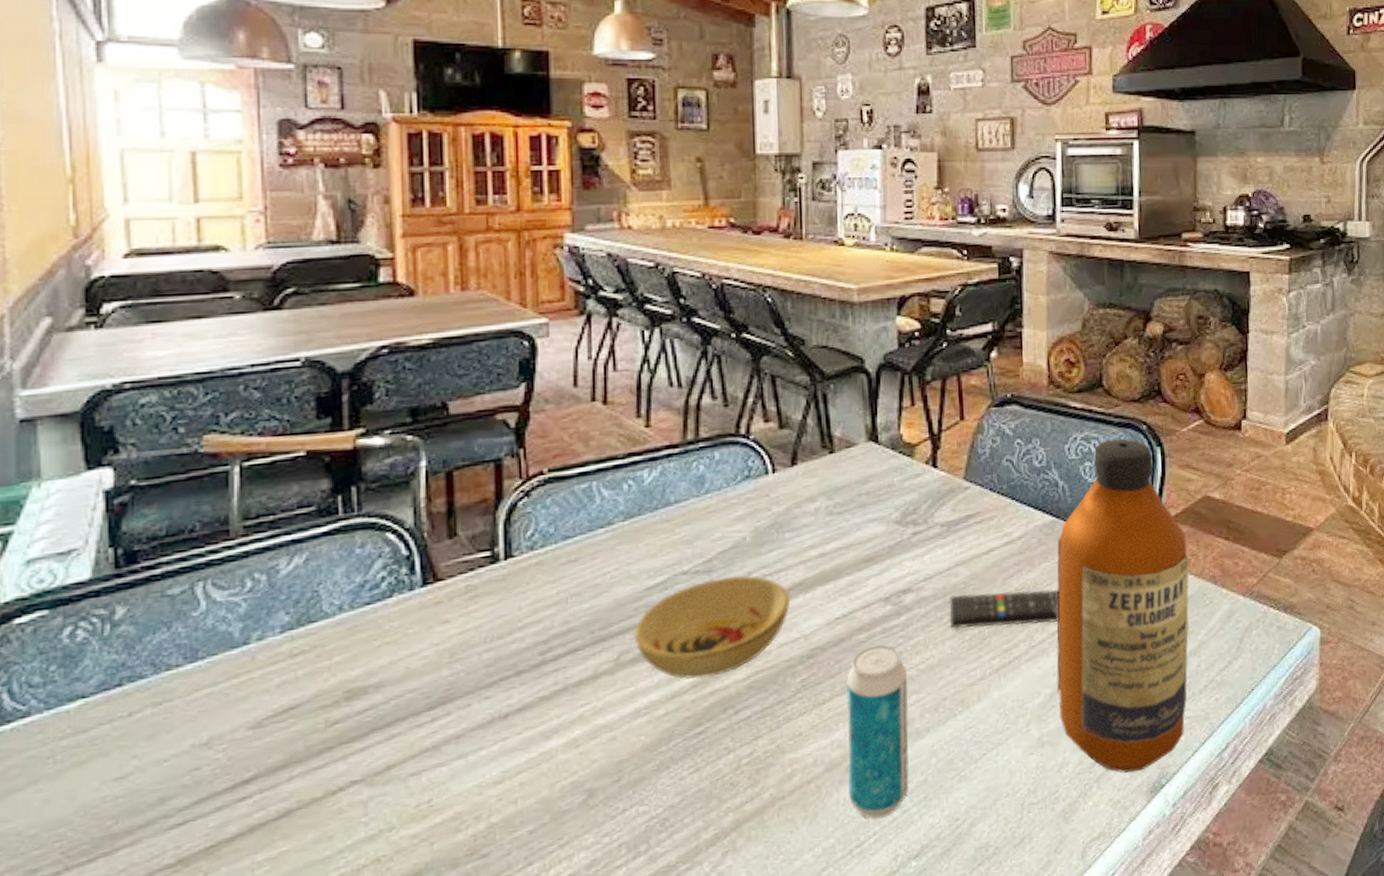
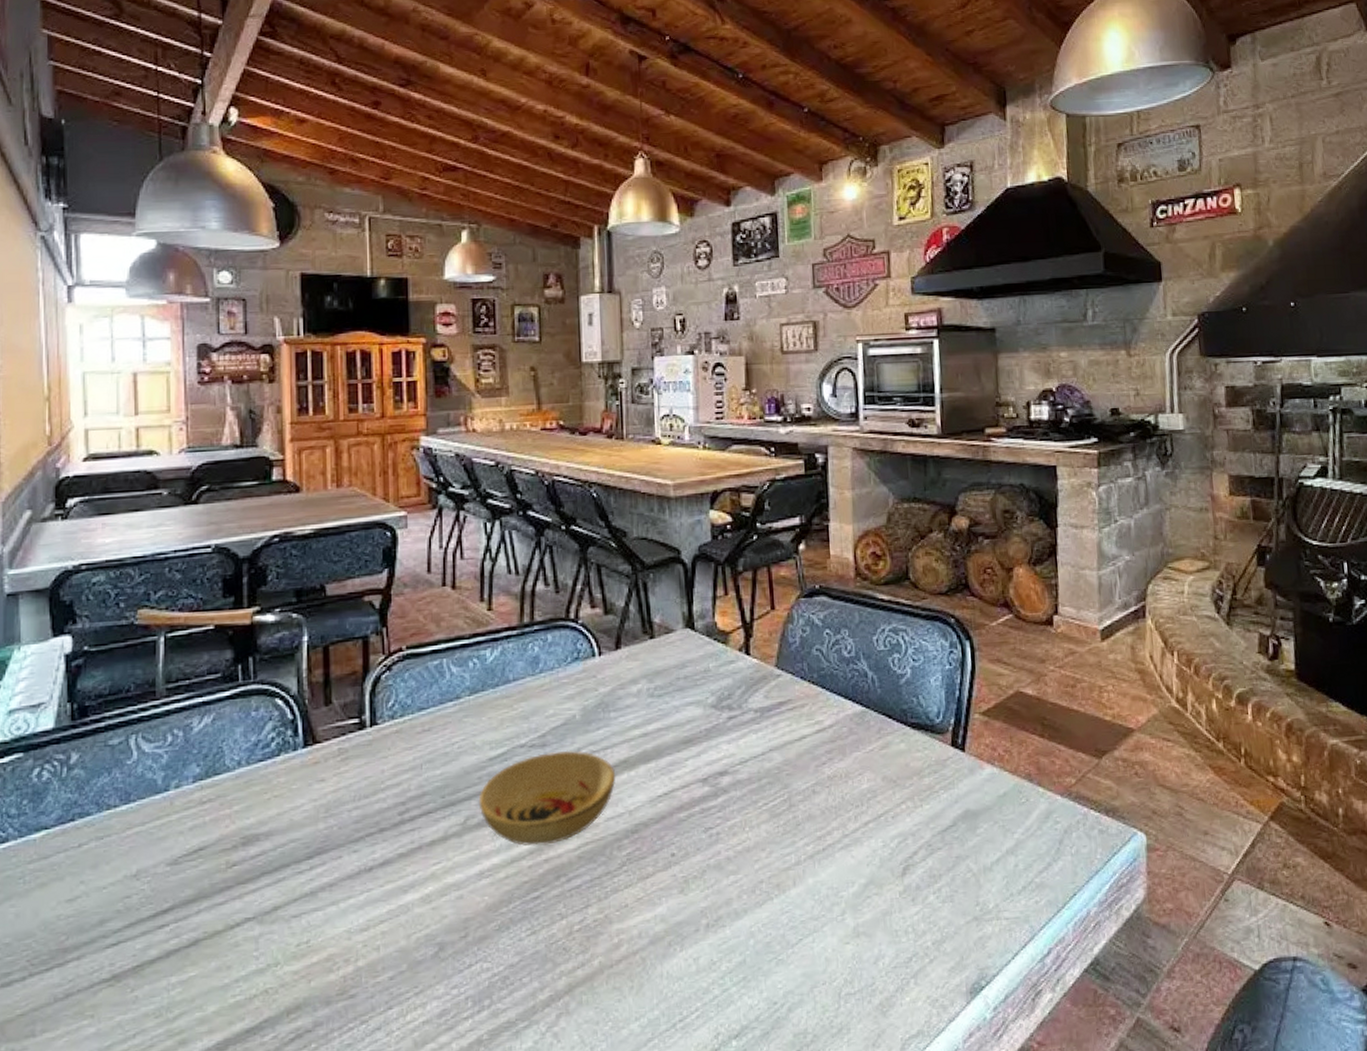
beverage can: present [846,645,909,819] -> none [668,824,729,995]
remote control: present [949,589,1059,629] -> none [763,778,871,813]
bottle: present [1056,437,1189,773] -> none [868,630,1006,971]

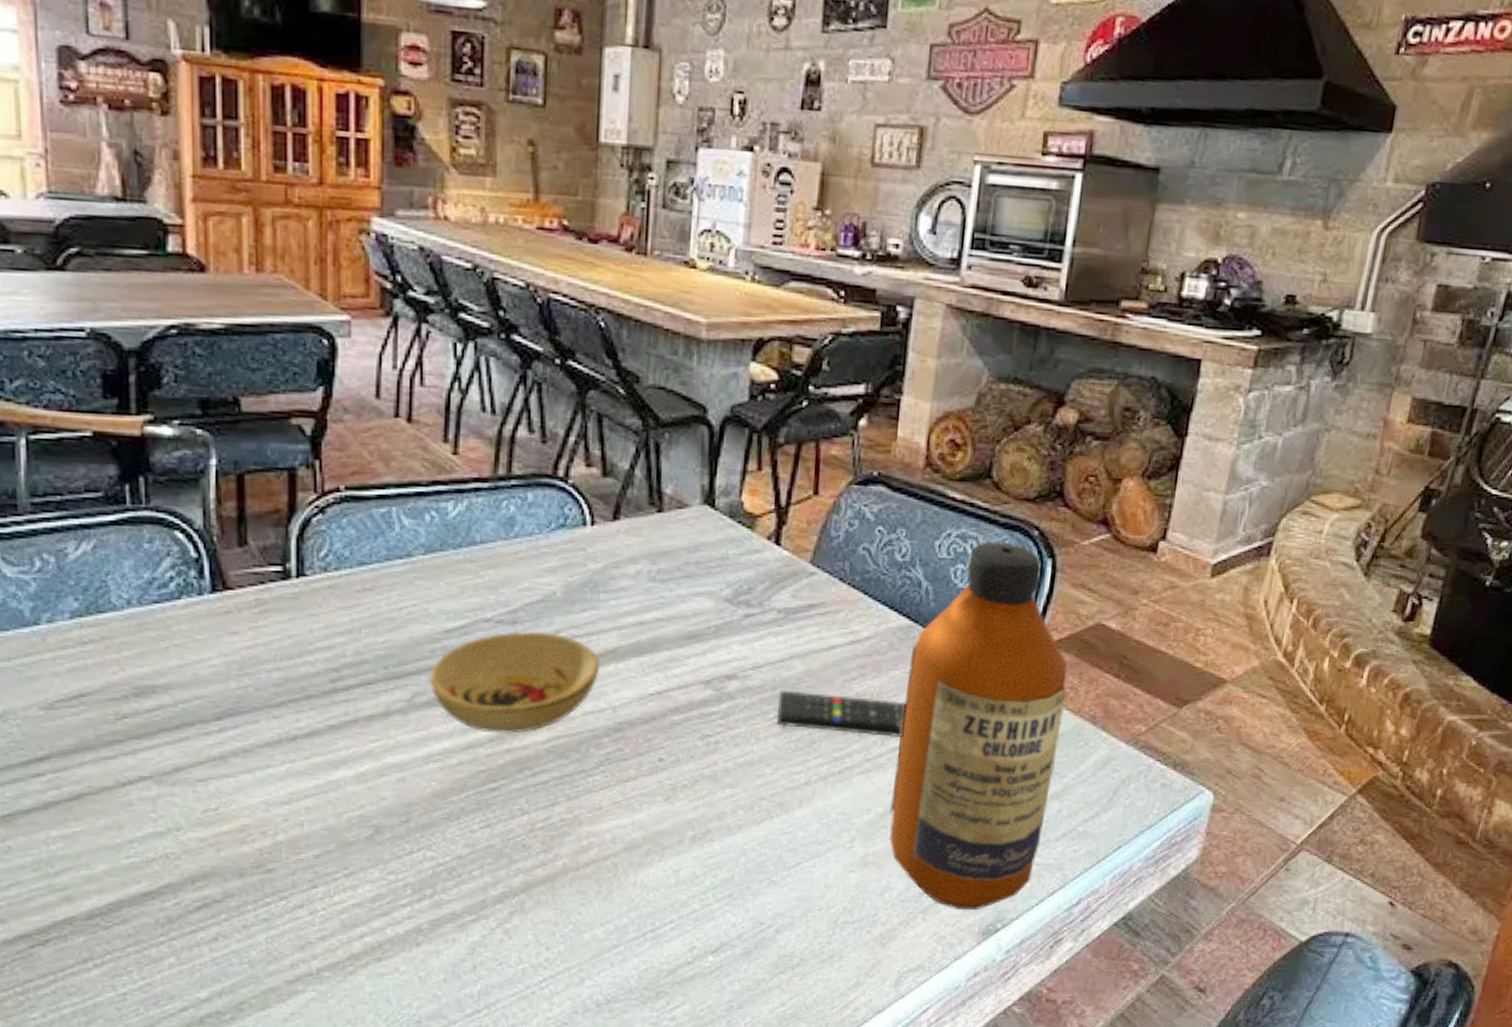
remote control: none [763,778,871,813] -> present [777,690,906,738]
bottle: none [868,630,1006,971] -> present [889,540,1068,911]

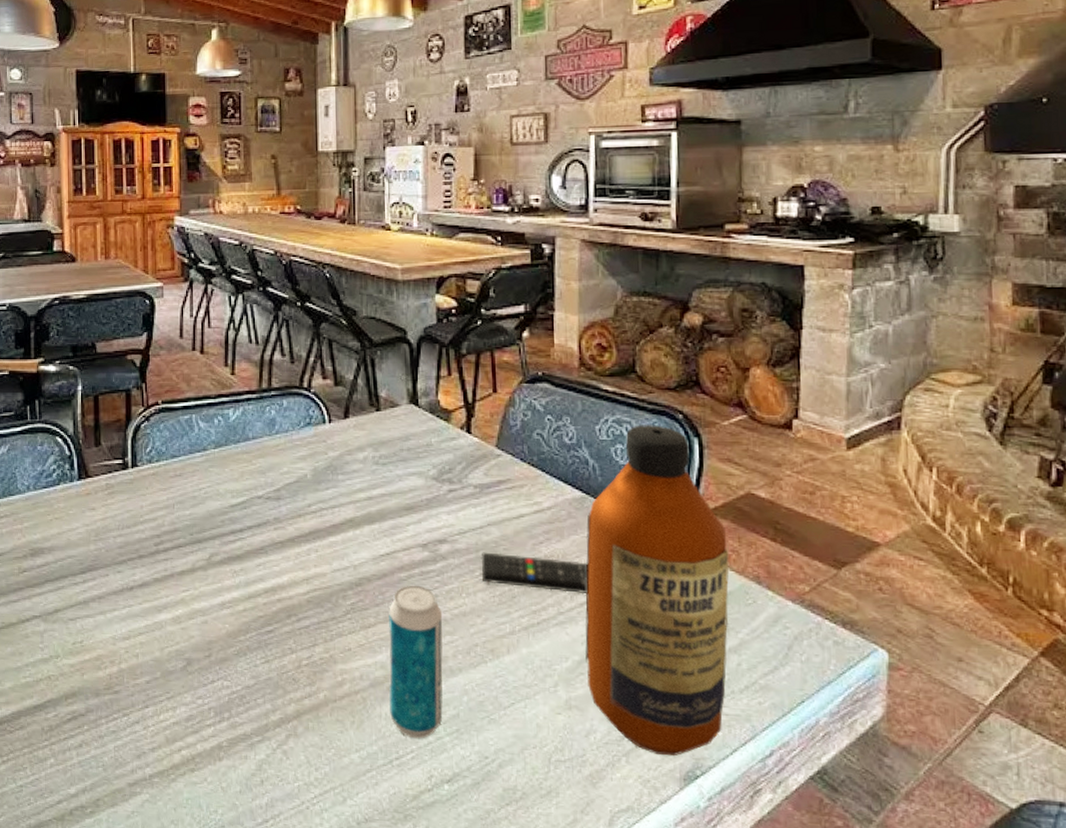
bowl: present [429,630,601,734] -> none [221,505,343,587]
beverage can: none [646,730,724,907] -> present [388,585,444,739]

